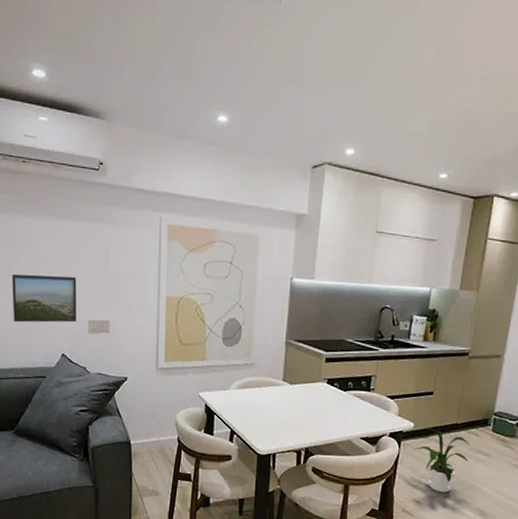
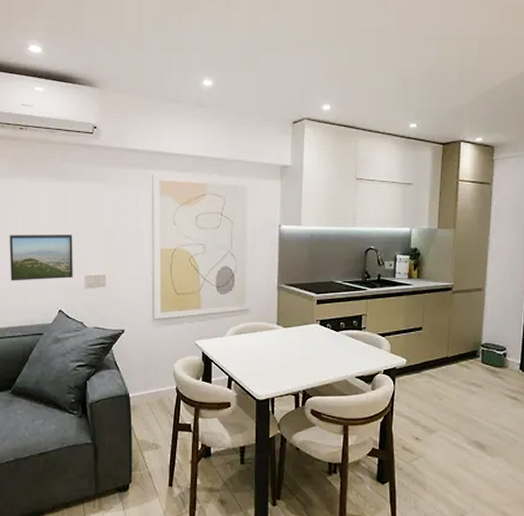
house plant: present [412,427,469,493] -> none [407,362,461,427]

